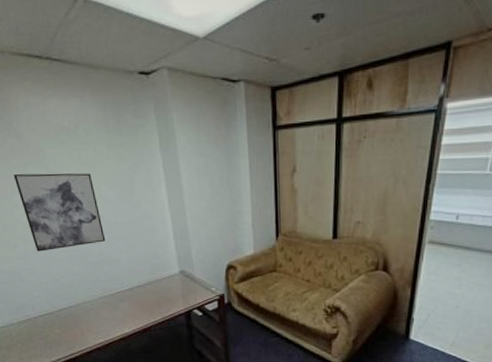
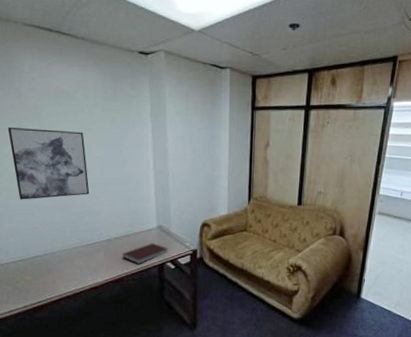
notebook: none [146,290,194,312] -> present [122,243,169,264]

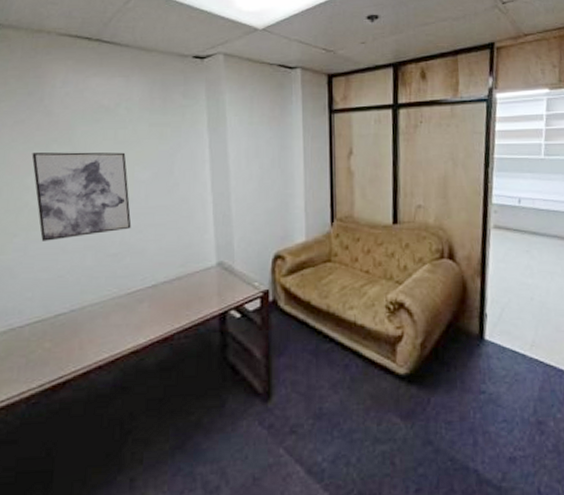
notebook: present [122,243,169,264] -> none [171,286,232,315]

